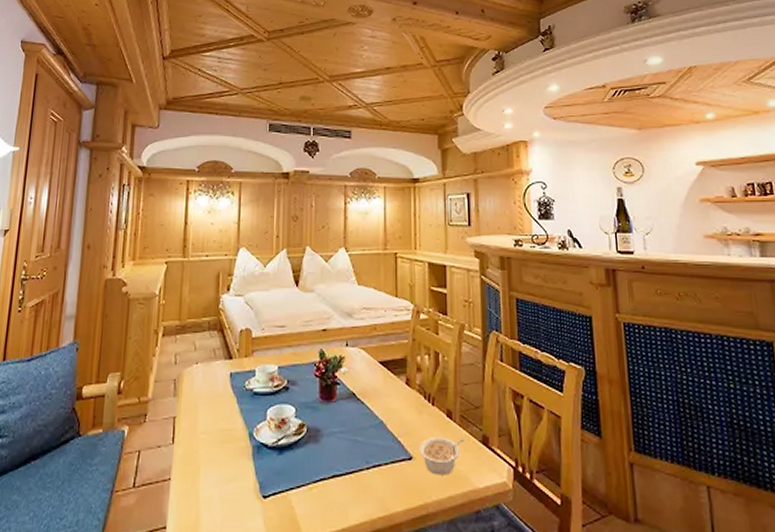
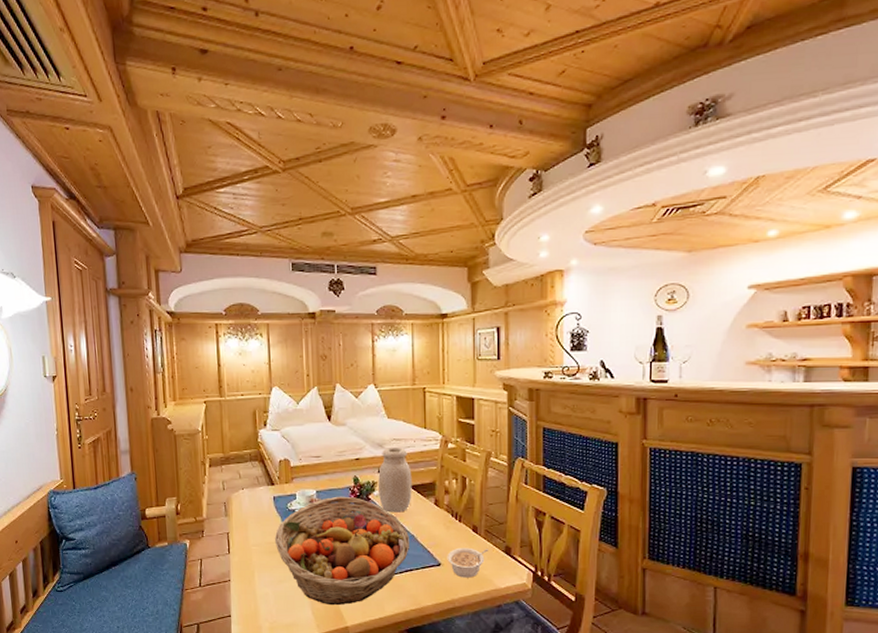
fruit basket: none [227,373,378,513] -> present [274,496,409,606]
jar: none [346,318,382,394] -> present [378,448,412,513]

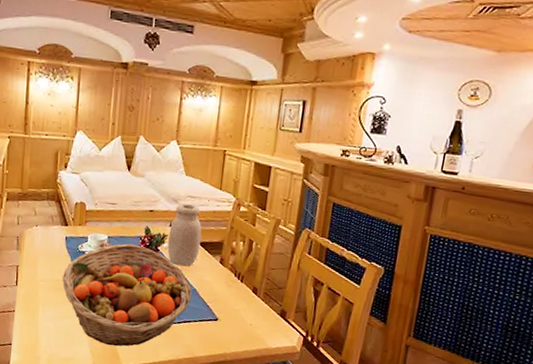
legume: present [447,547,489,578] -> none [224,306,265,336]

